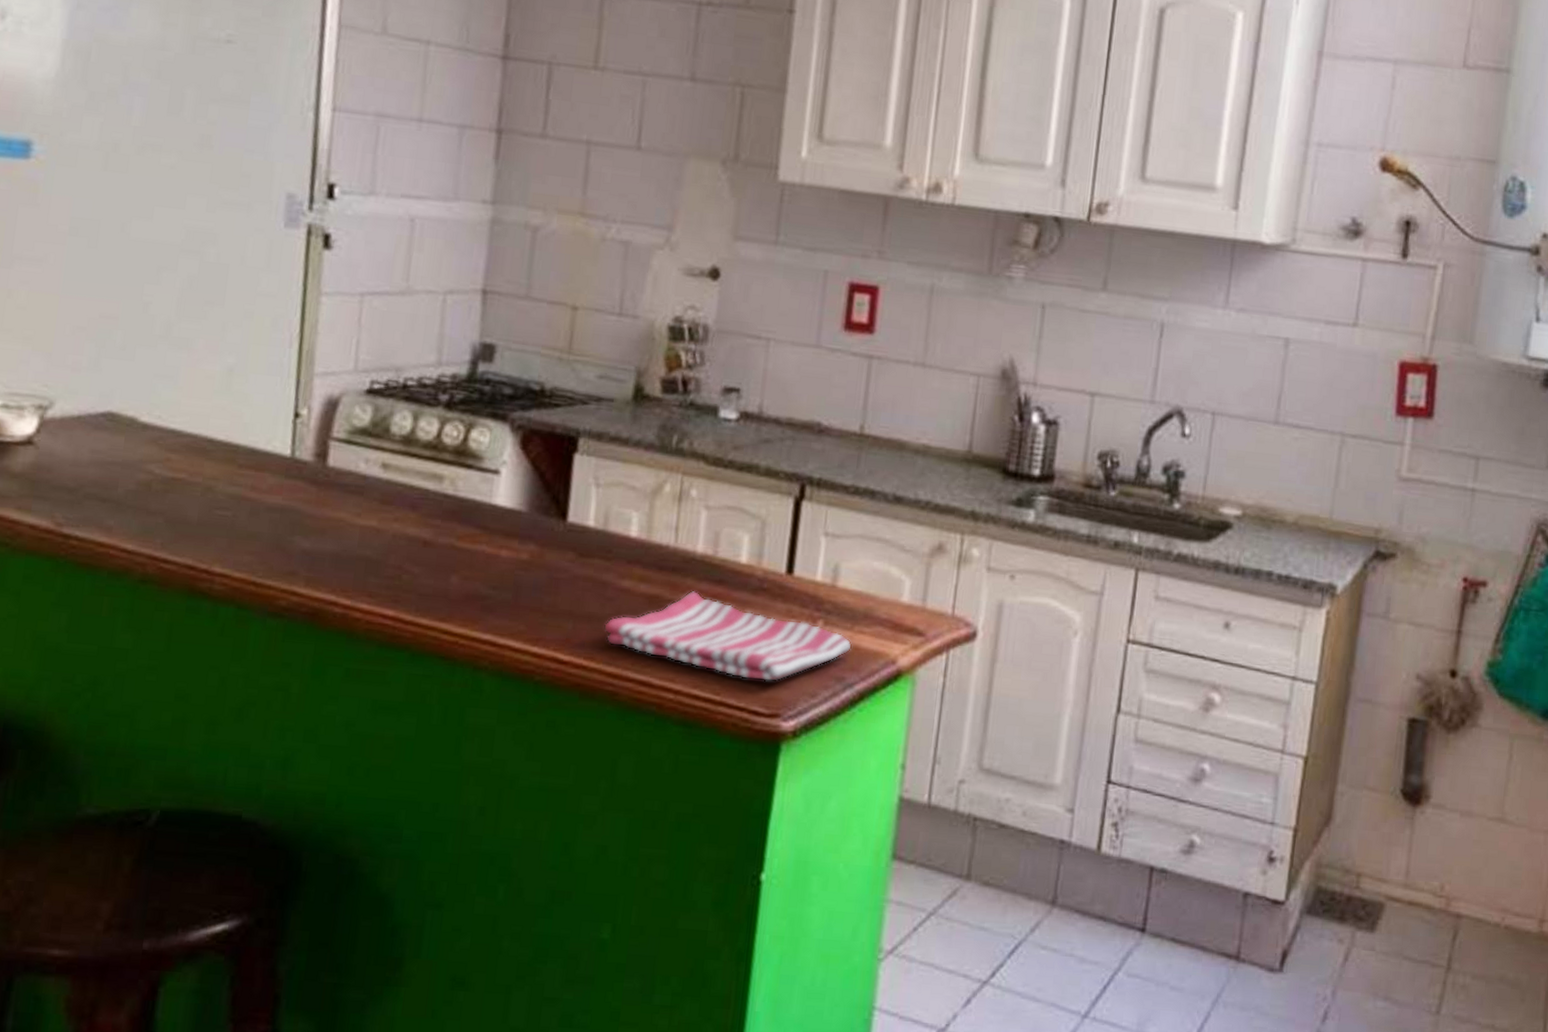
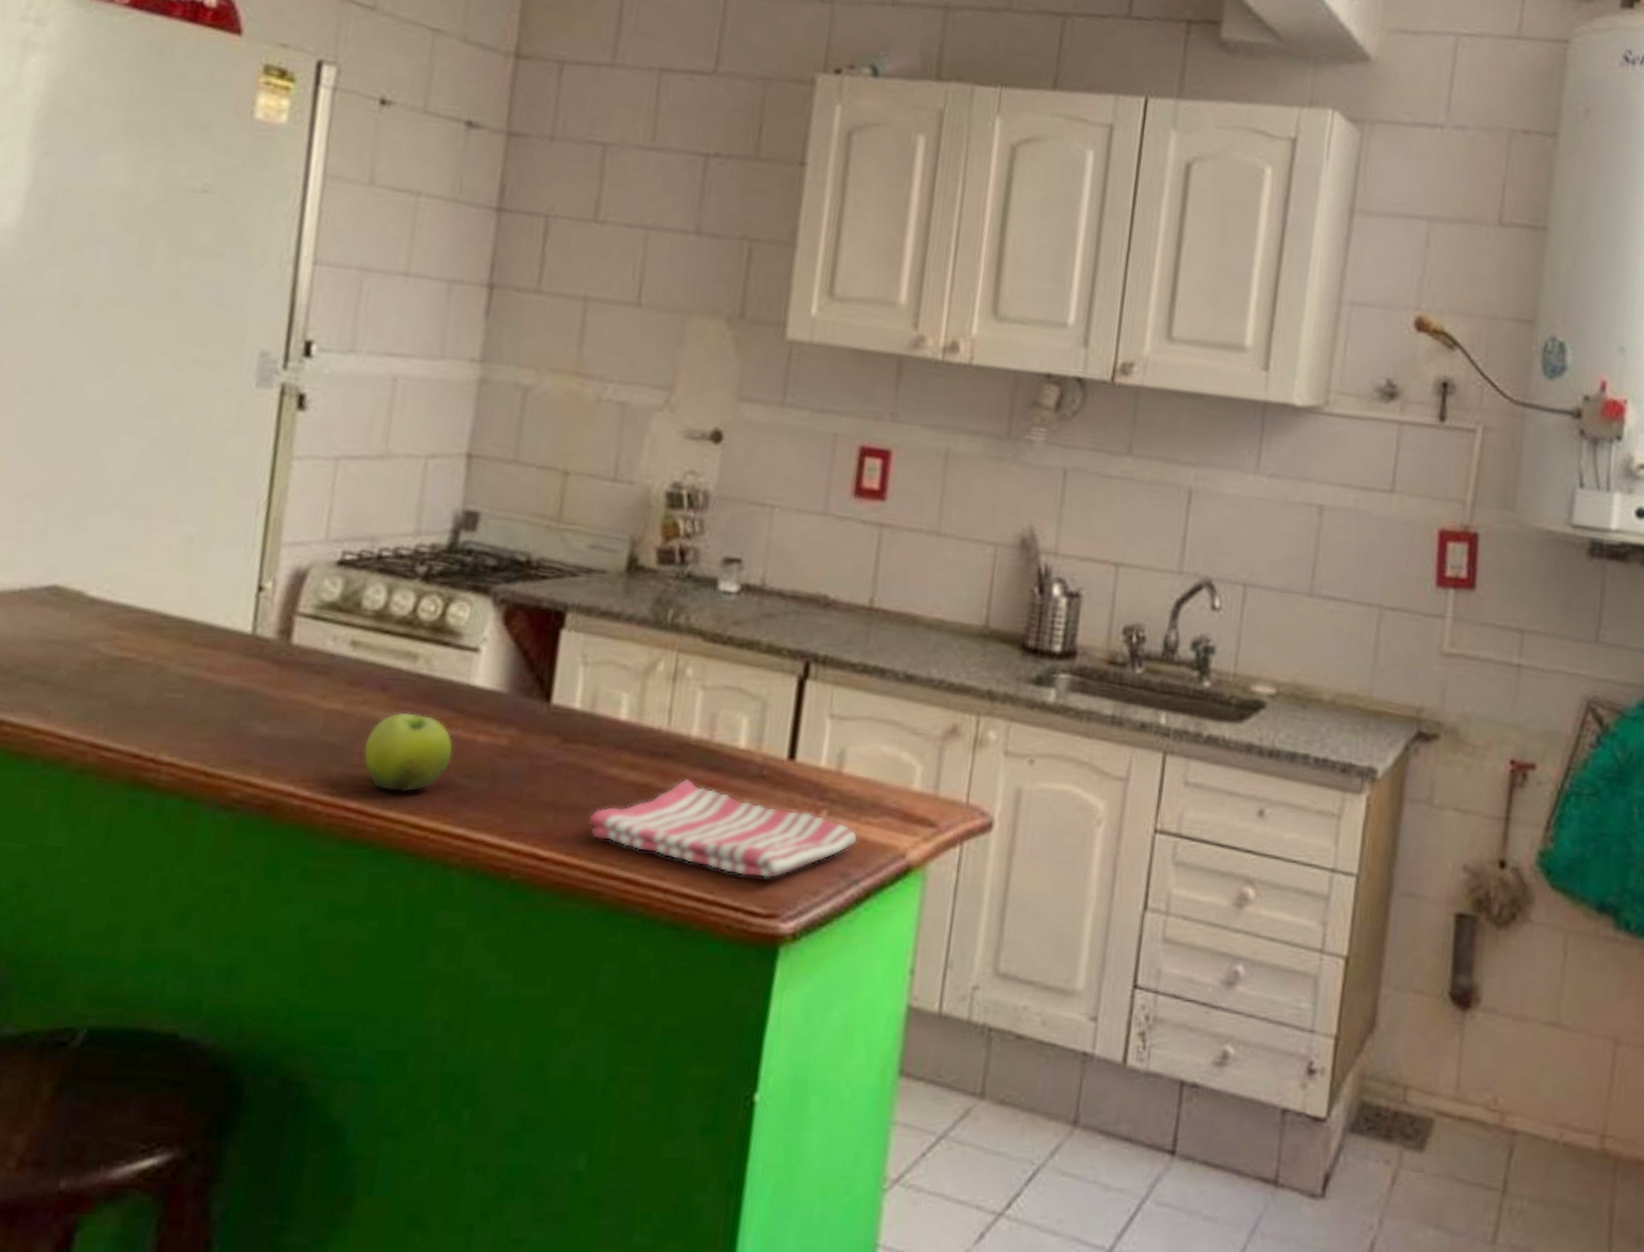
fruit: none [397,529,479,602] -> present [363,712,454,793]

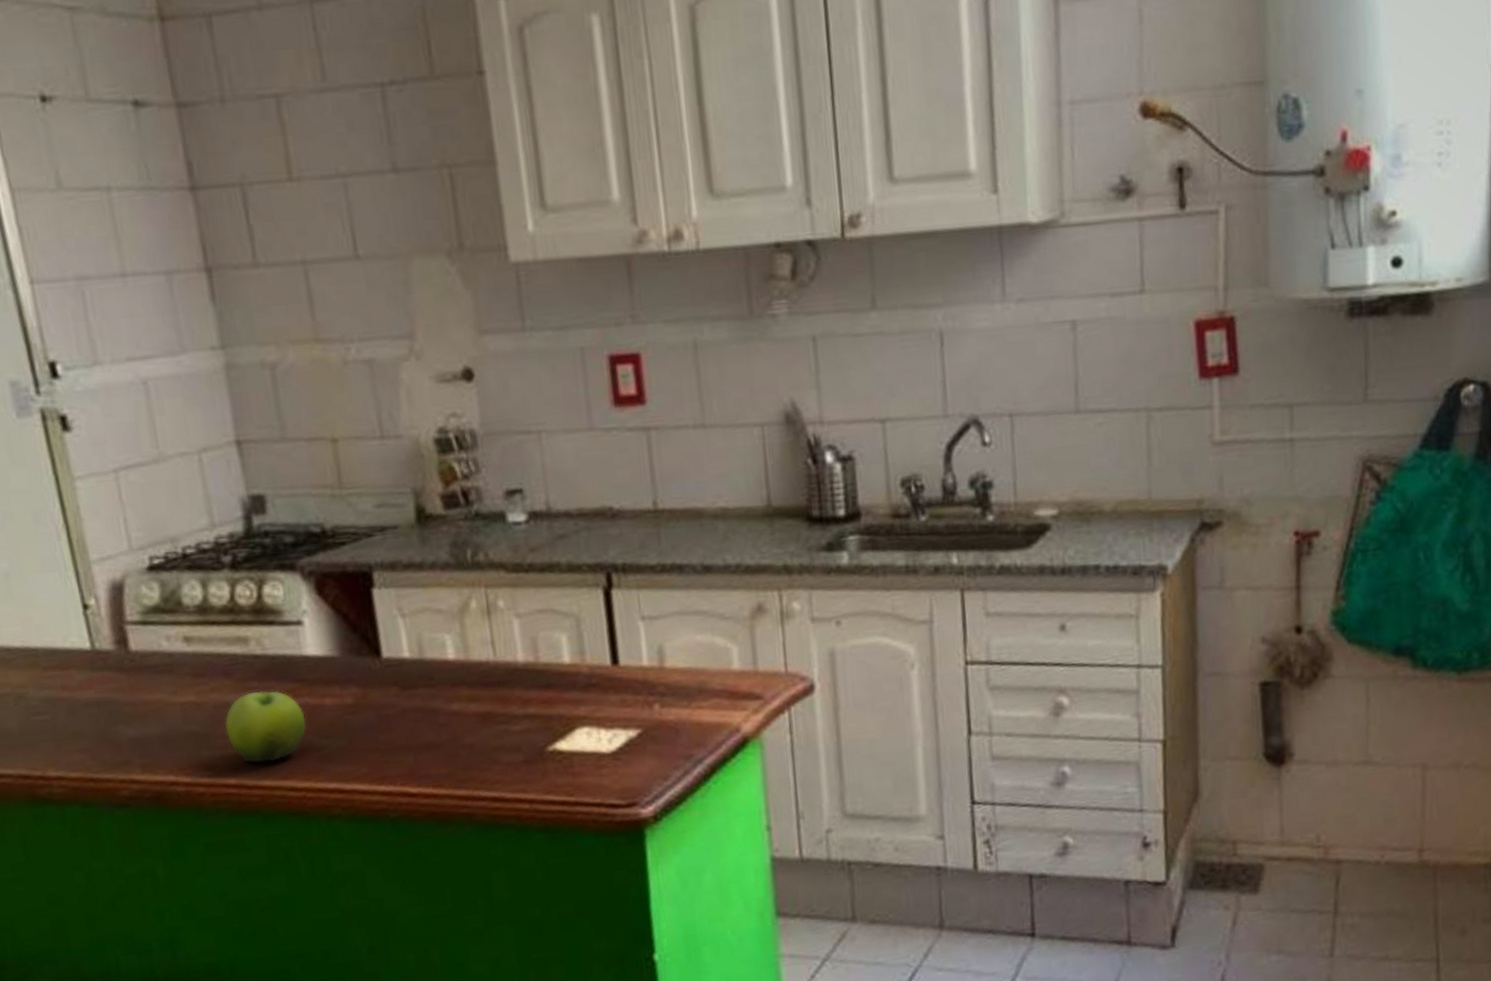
dish towel: present [588,779,857,879] -> none [444,700,693,776]

